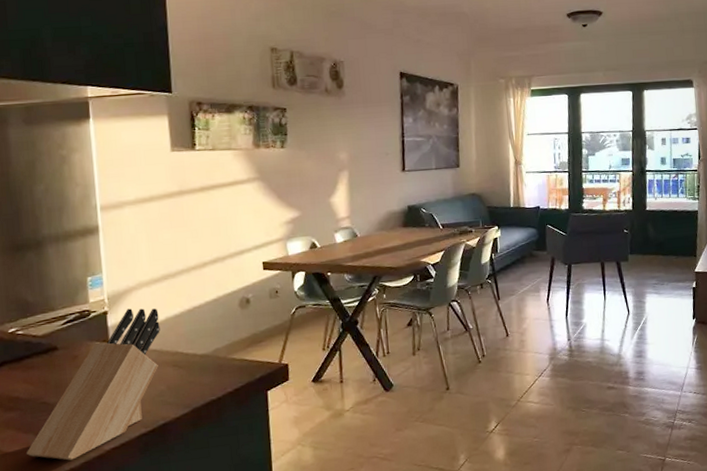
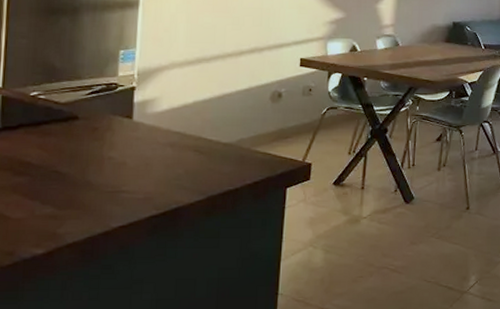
knife block: present [27,308,160,461] -> none [30,87,188,233]

